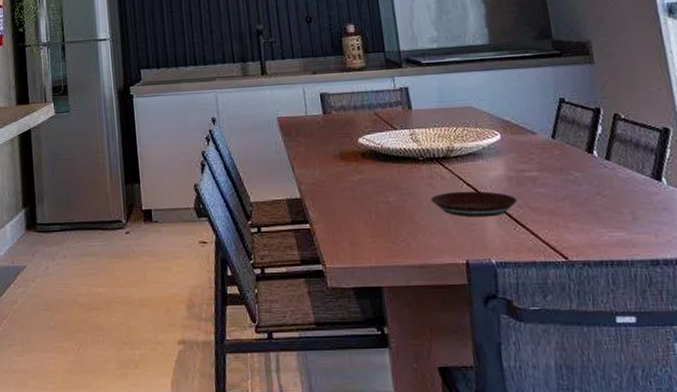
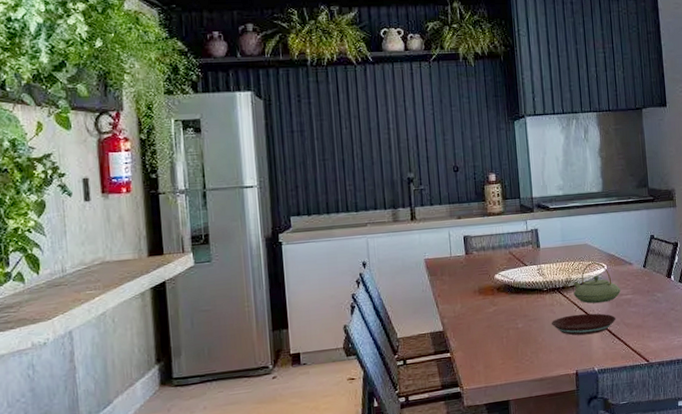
teapot: none [456,129,523,180] -> present [572,262,621,304]

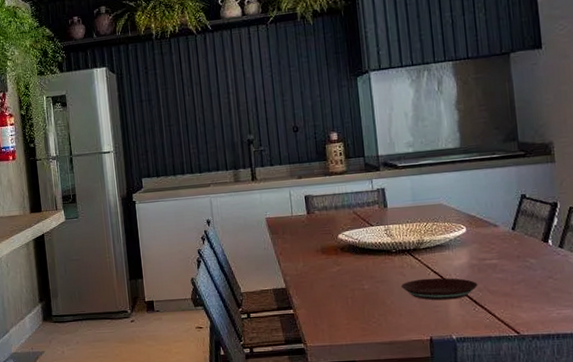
teapot: present [572,262,621,304] -> none [425,223,484,268]

